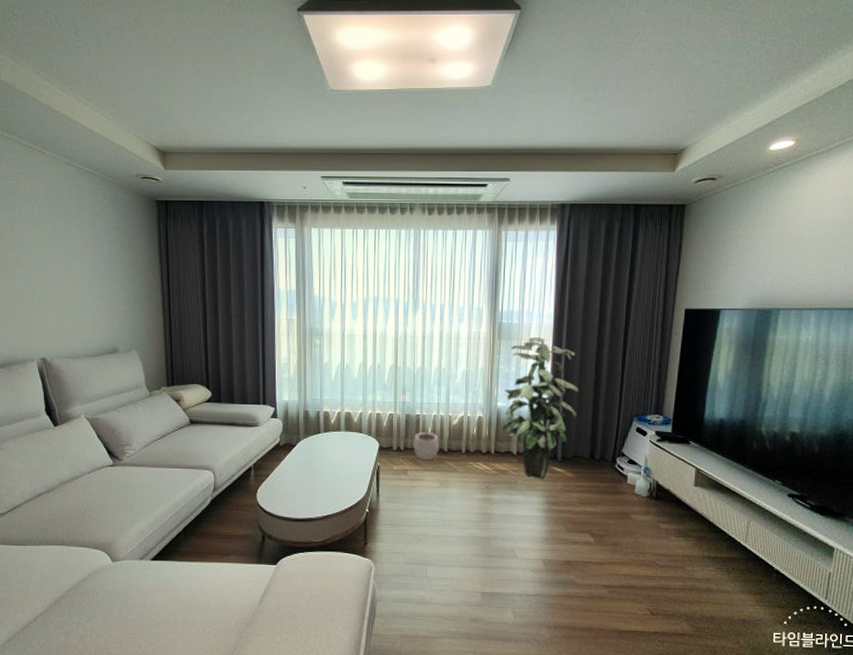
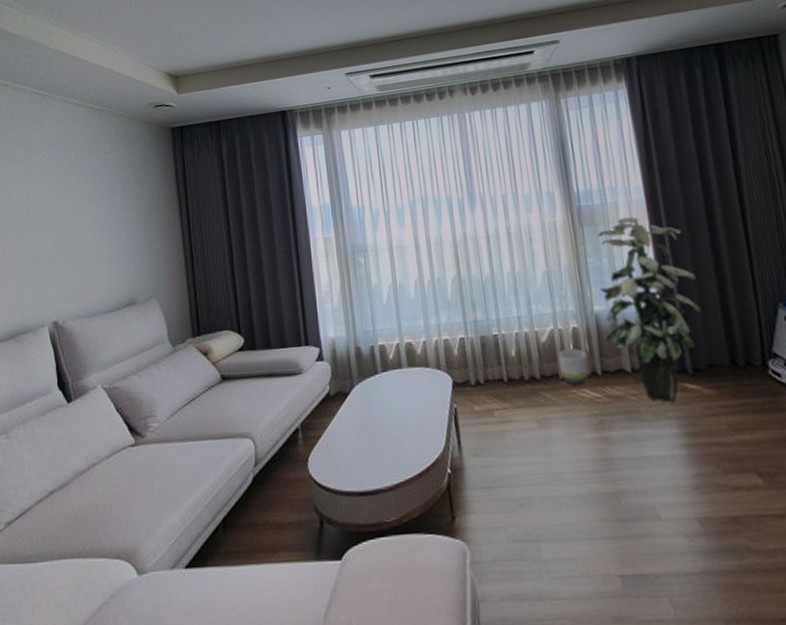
plant pot: present [413,427,439,459] -> none [494,349,529,393]
planter: none [463,432,485,459] -> present [557,349,589,386]

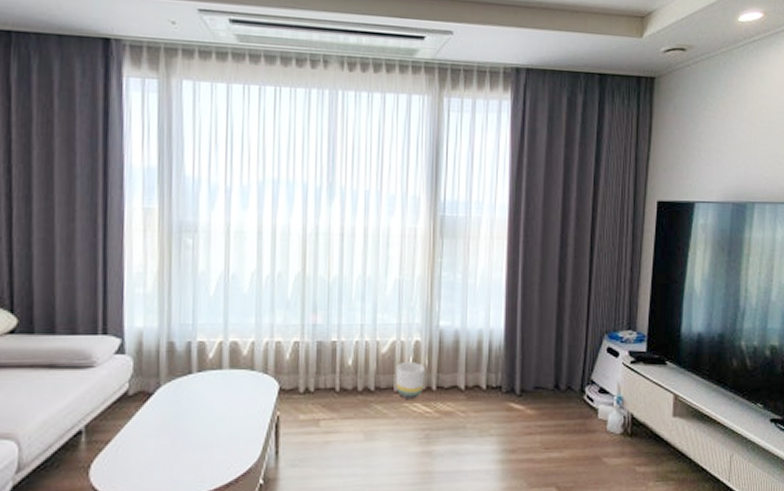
indoor plant: present [597,217,701,403] -> none [445,235,540,420]

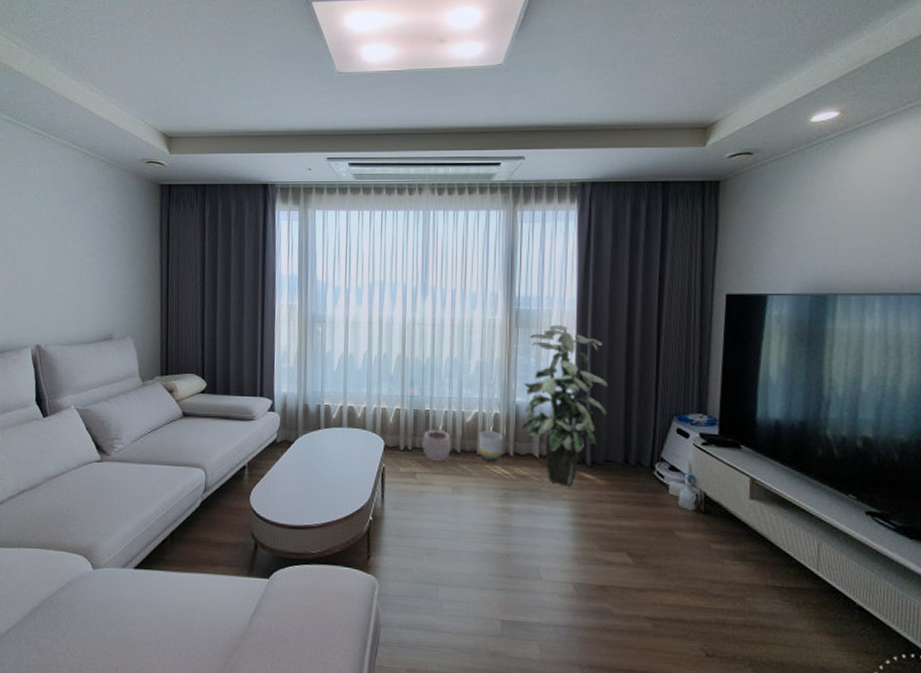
plant pot: none [327,357,363,403] -> present [422,424,451,461]
indoor plant: none [445,235,540,420] -> present [521,325,608,487]

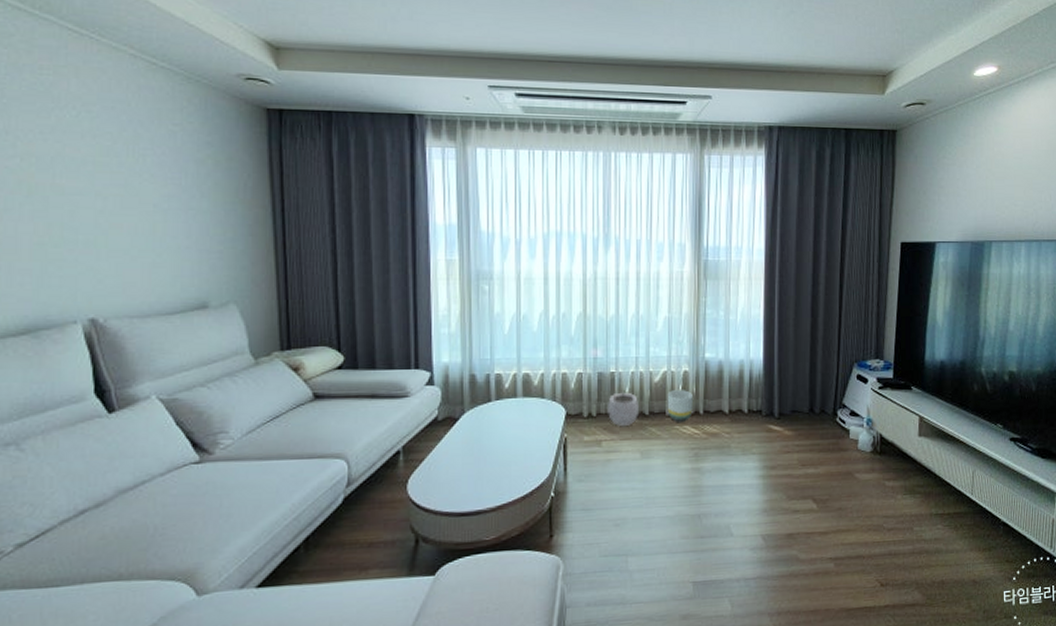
indoor plant: present [521,325,608,487] -> none [711,276,795,440]

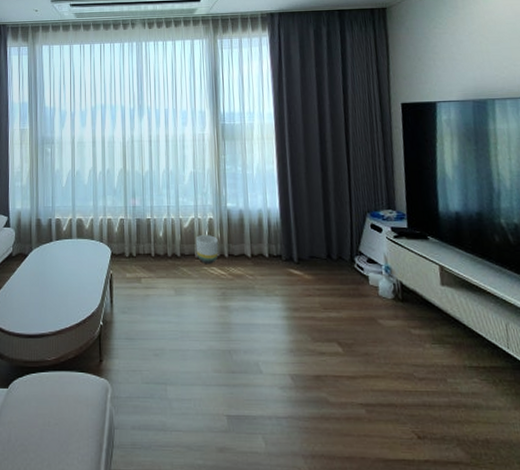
plant pot: present [608,386,638,426] -> none [145,231,172,265]

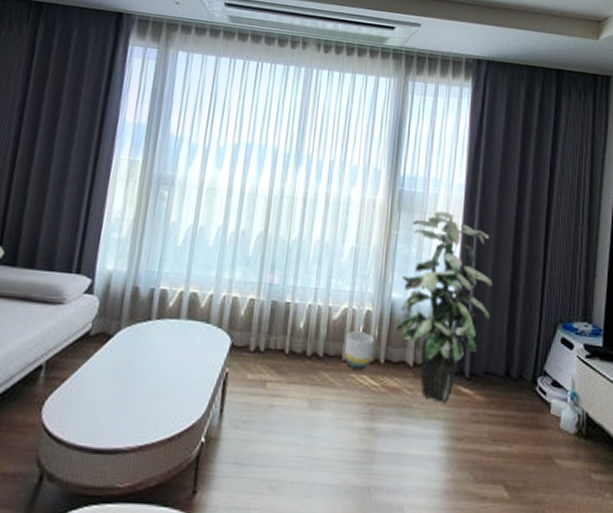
indoor plant: none [233,137,308,283] -> present [395,211,493,403]

